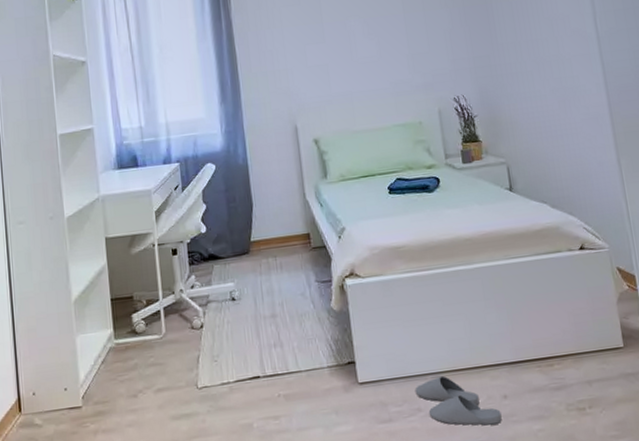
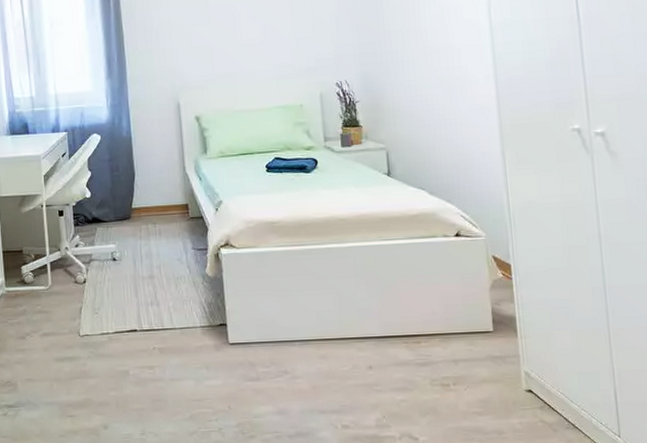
slippers: present [415,375,502,426] -> none [282,343,366,392]

